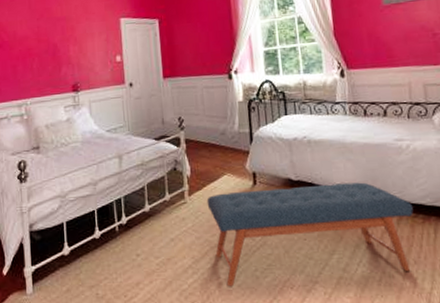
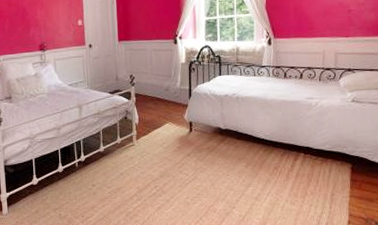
bench: present [206,182,414,287] -> none [151,131,315,210]

